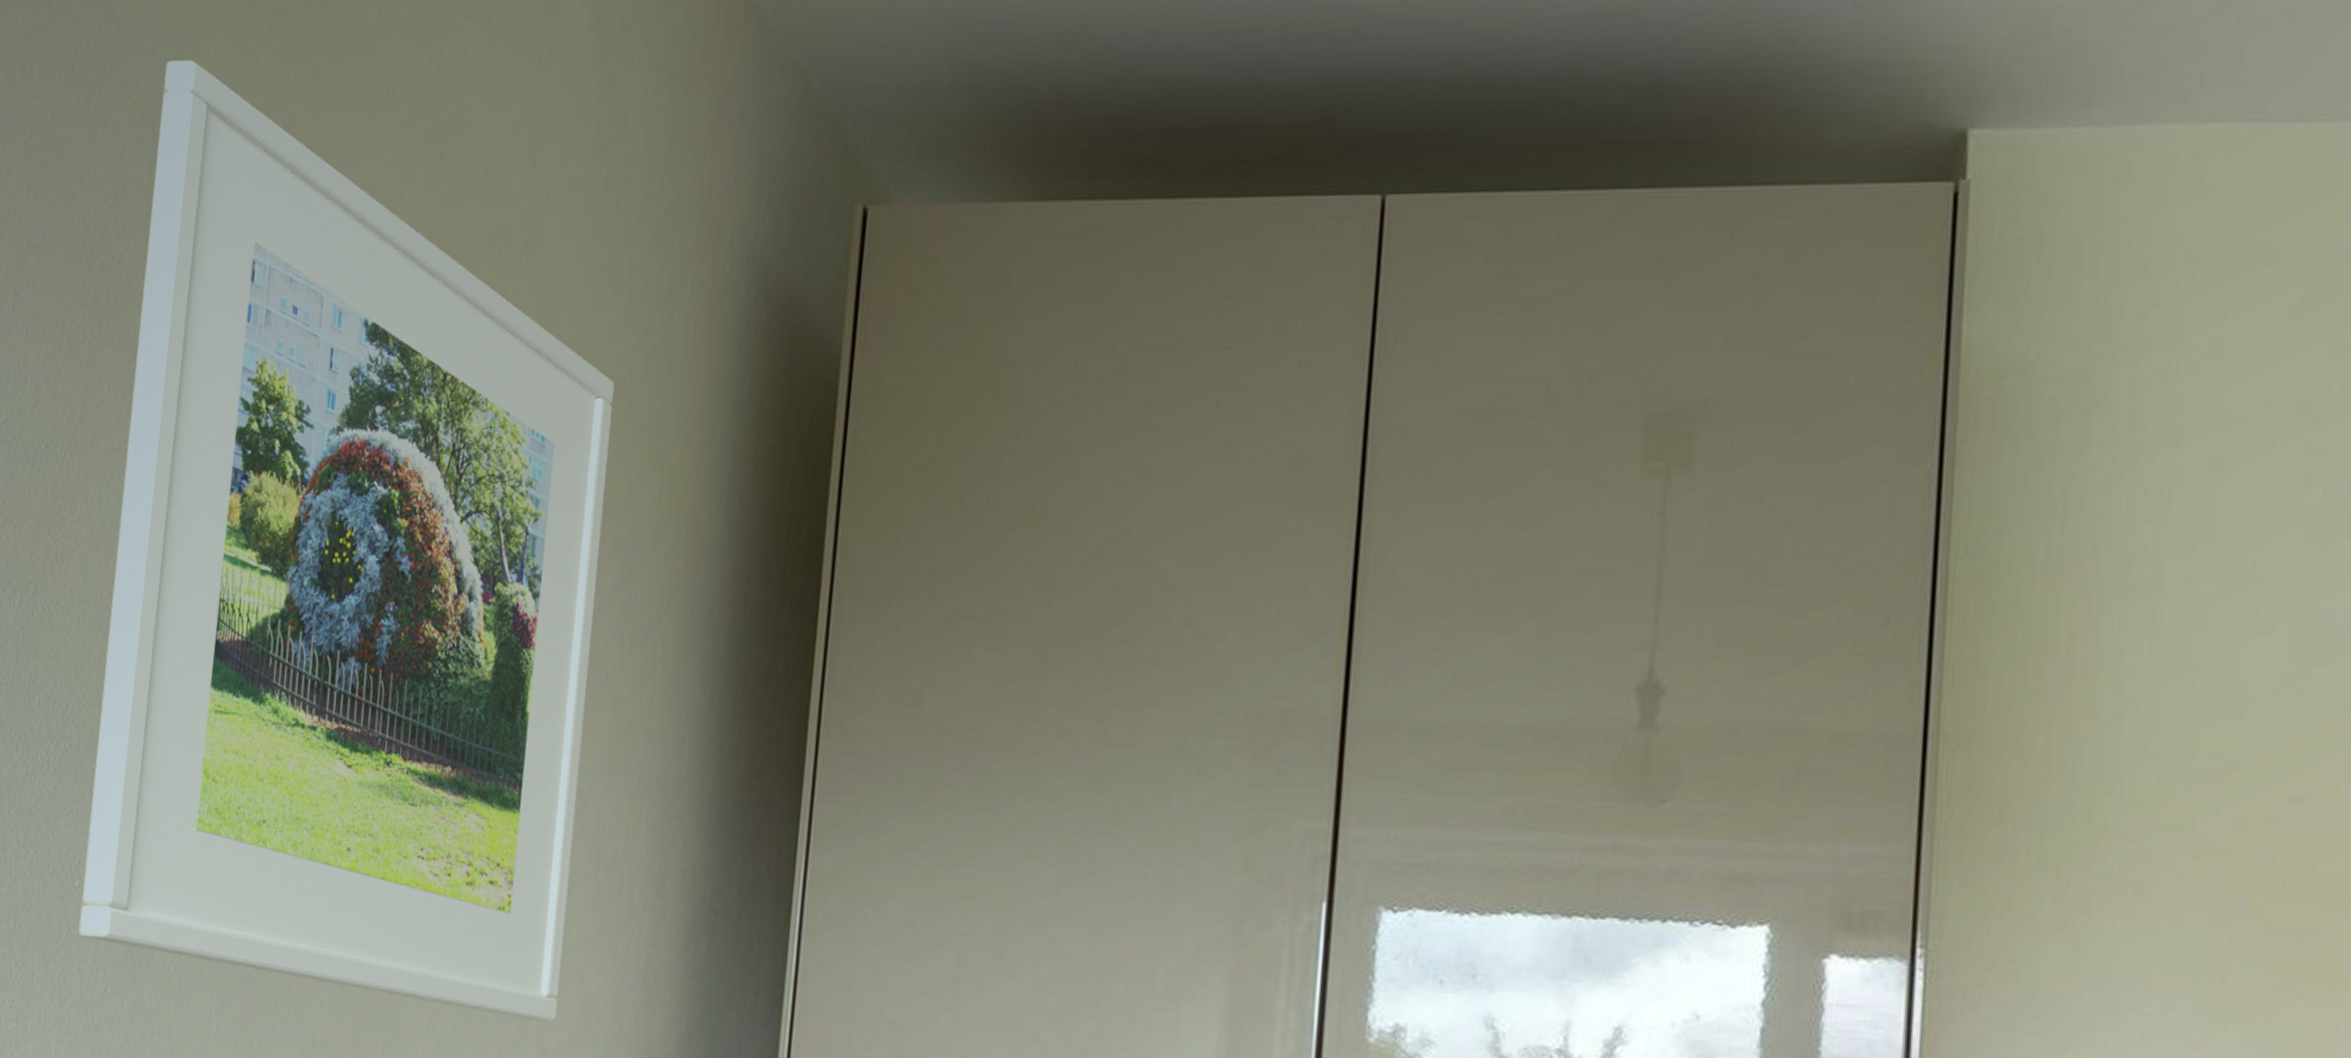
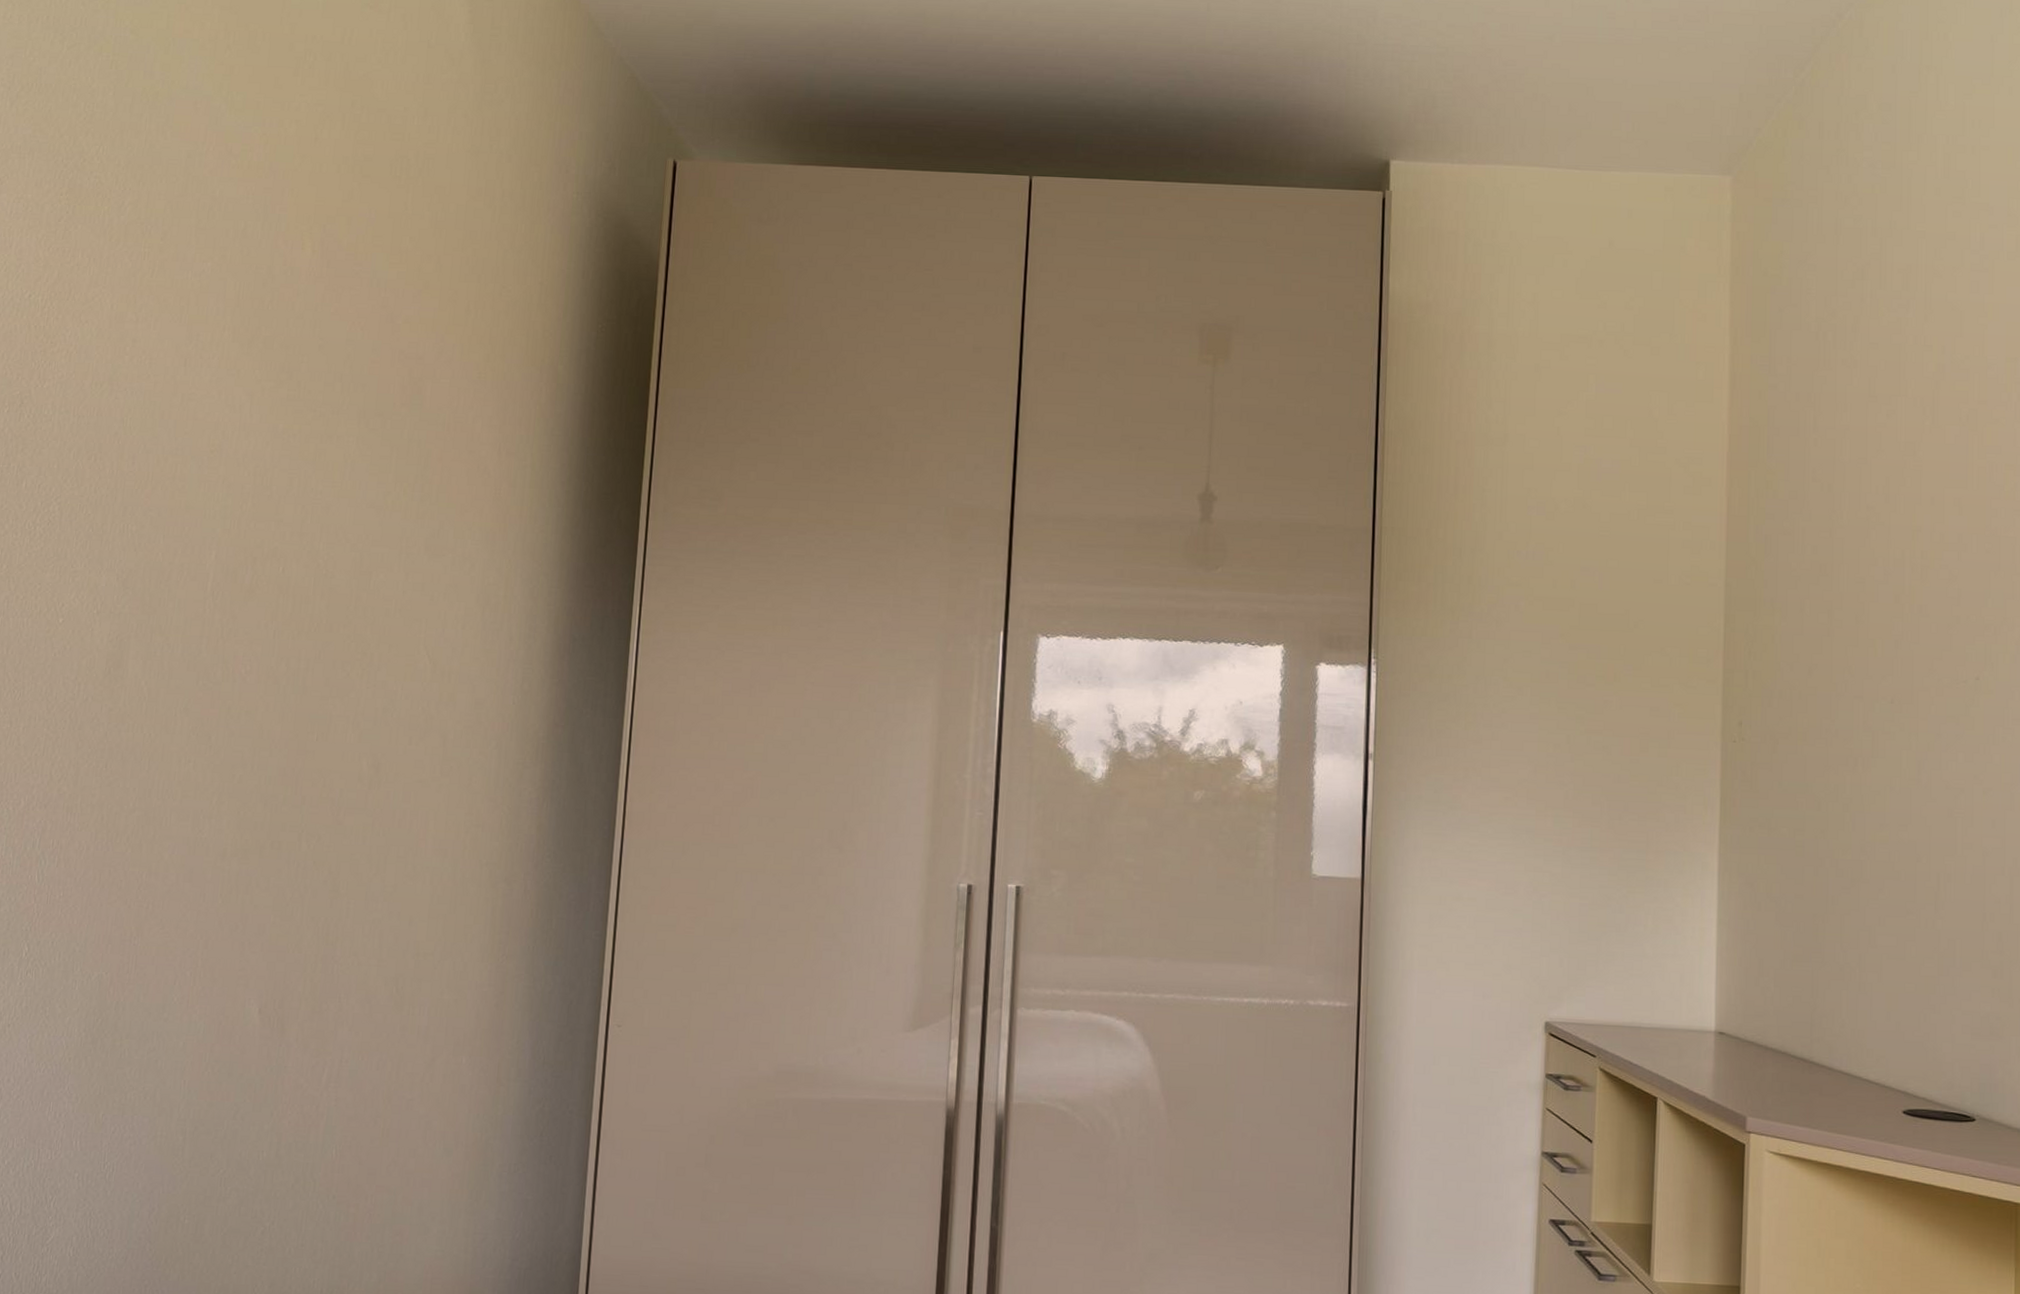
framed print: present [78,60,614,1023] -> none [62,19,491,718]

